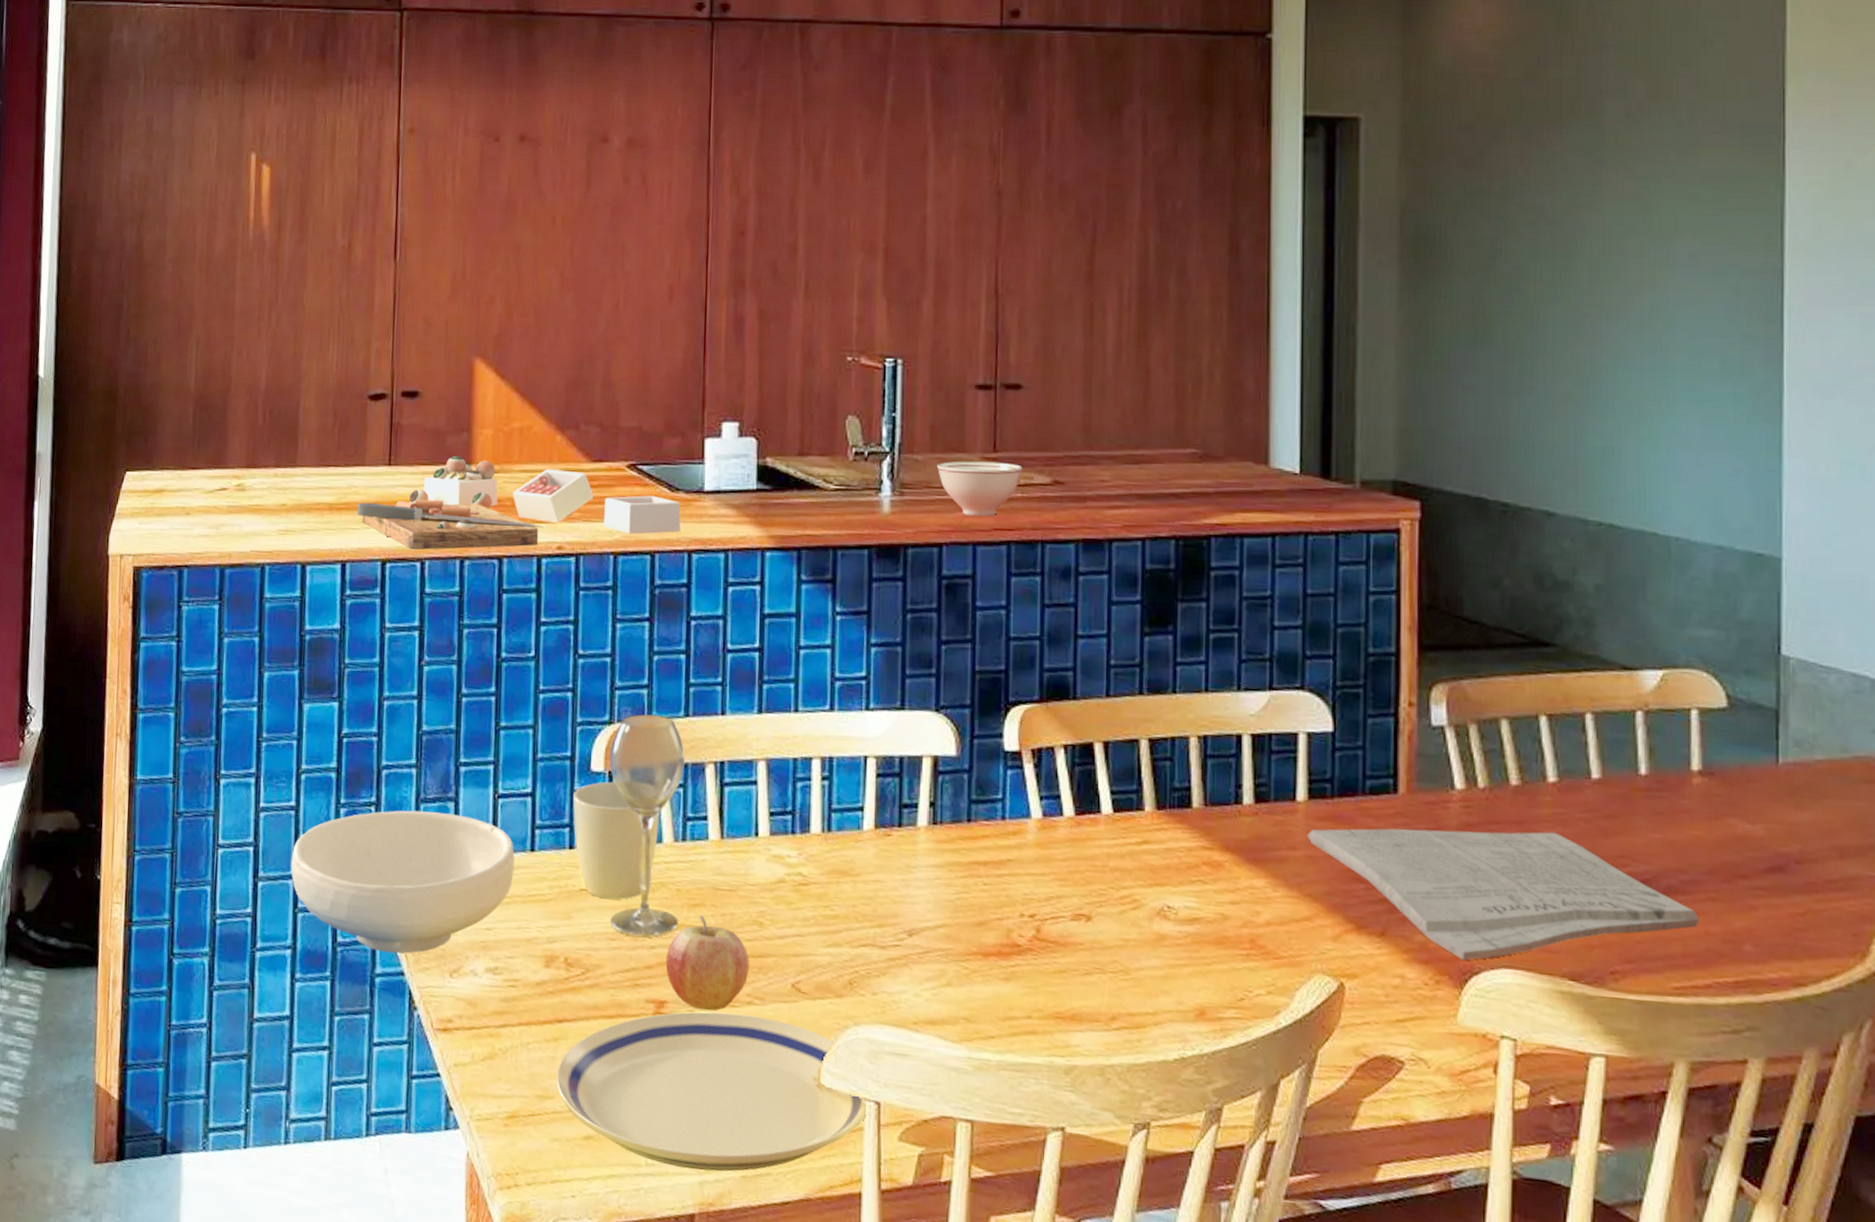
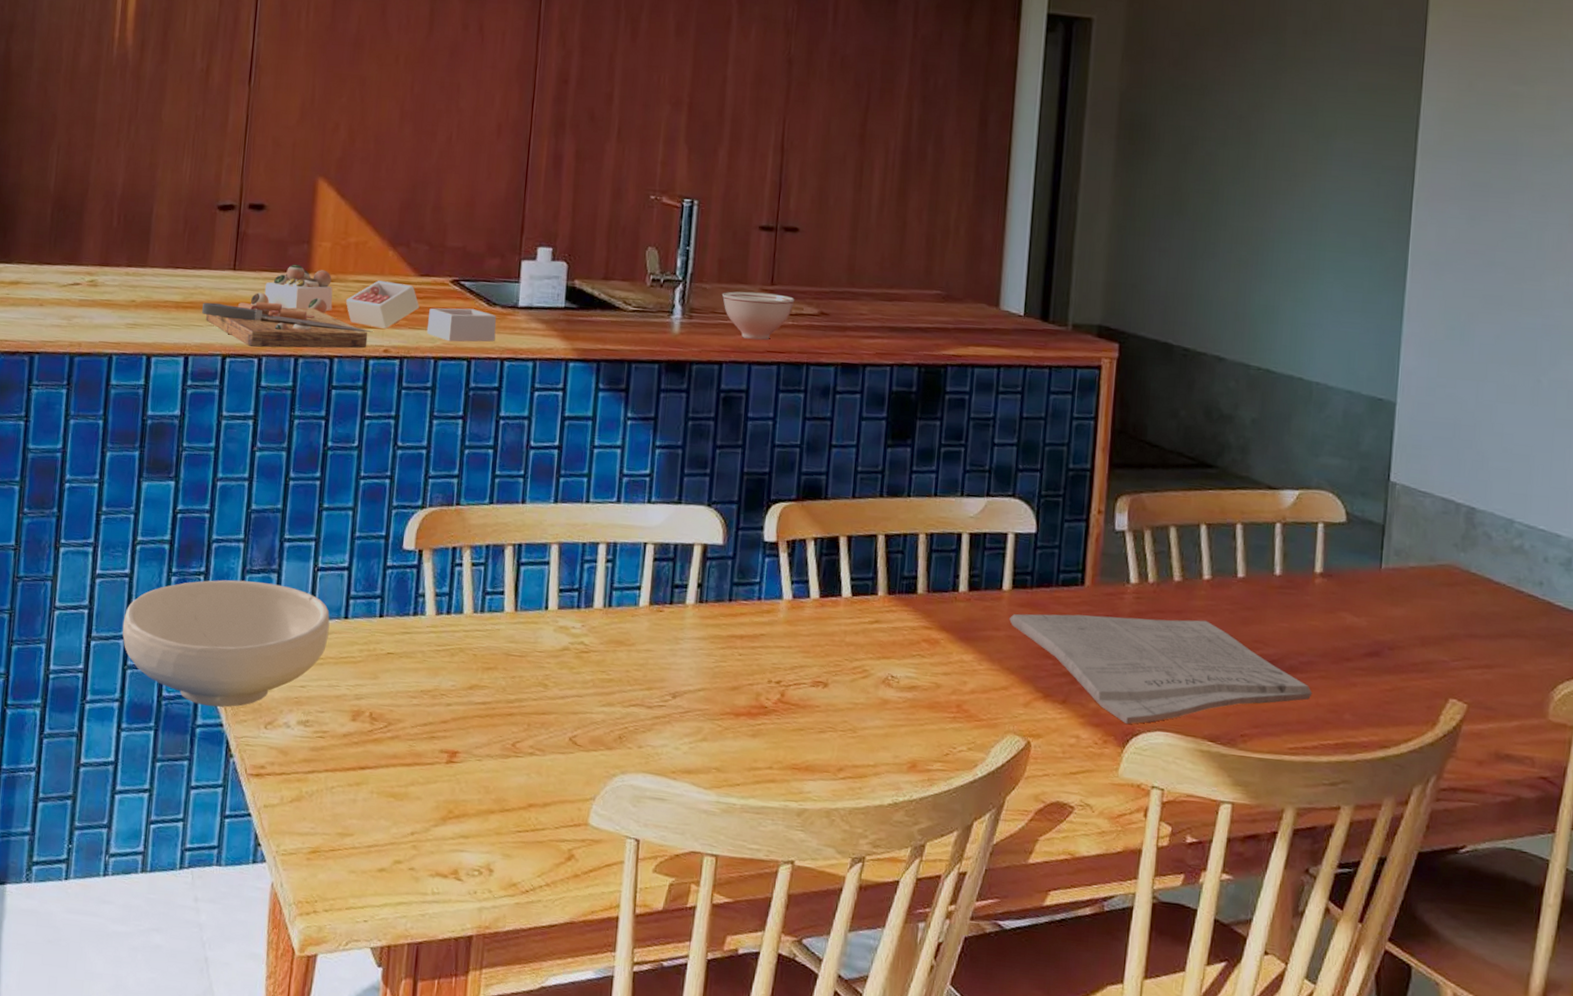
plate: present [556,1011,869,1172] -> none [356,761,629,899]
cup: present [573,782,660,900] -> none [384,559,462,662]
wineglass: present [609,714,685,937] -> none [412,500,488,696]
fruit: present [665,915,750,1011] -> none [459,677,534,761]

